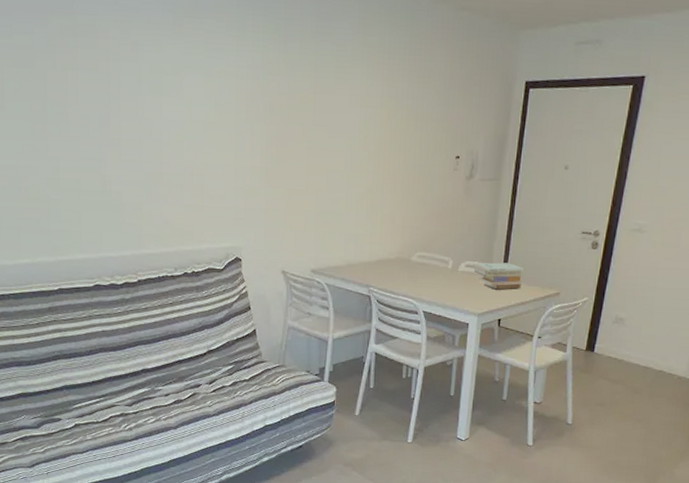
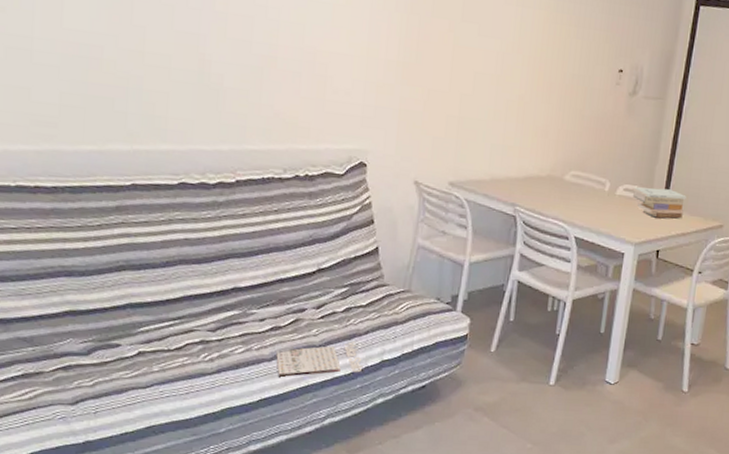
magazine: none [180,410,250,442] -> present [276,342,363,378]

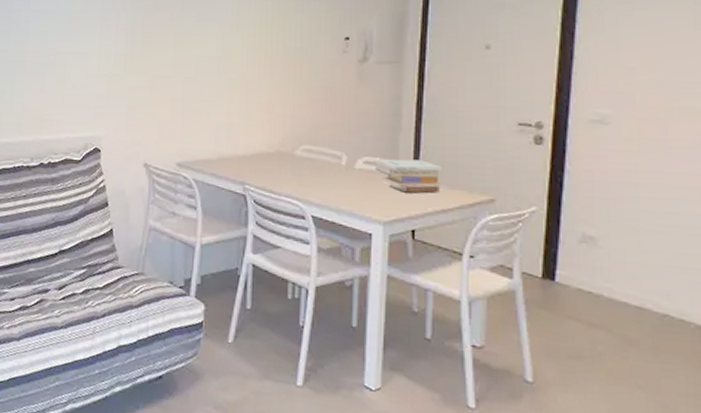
magazine: present [276,342,363,378] -> none [23,324,101,358]

